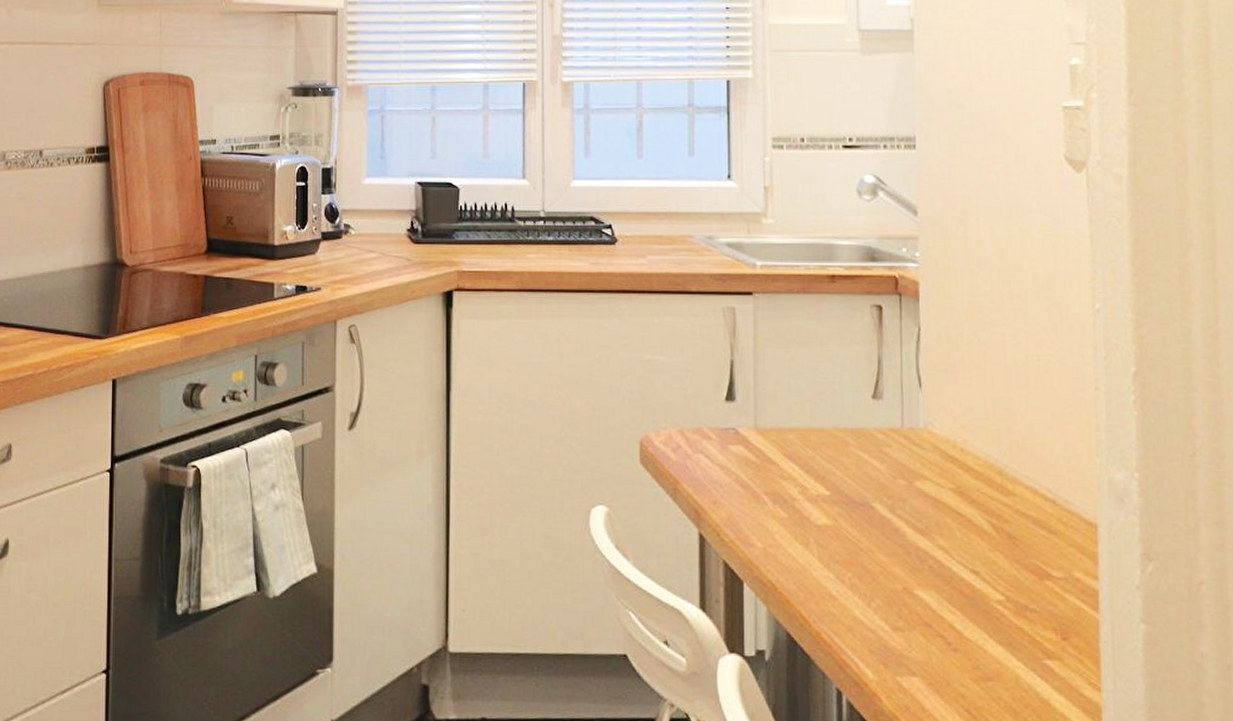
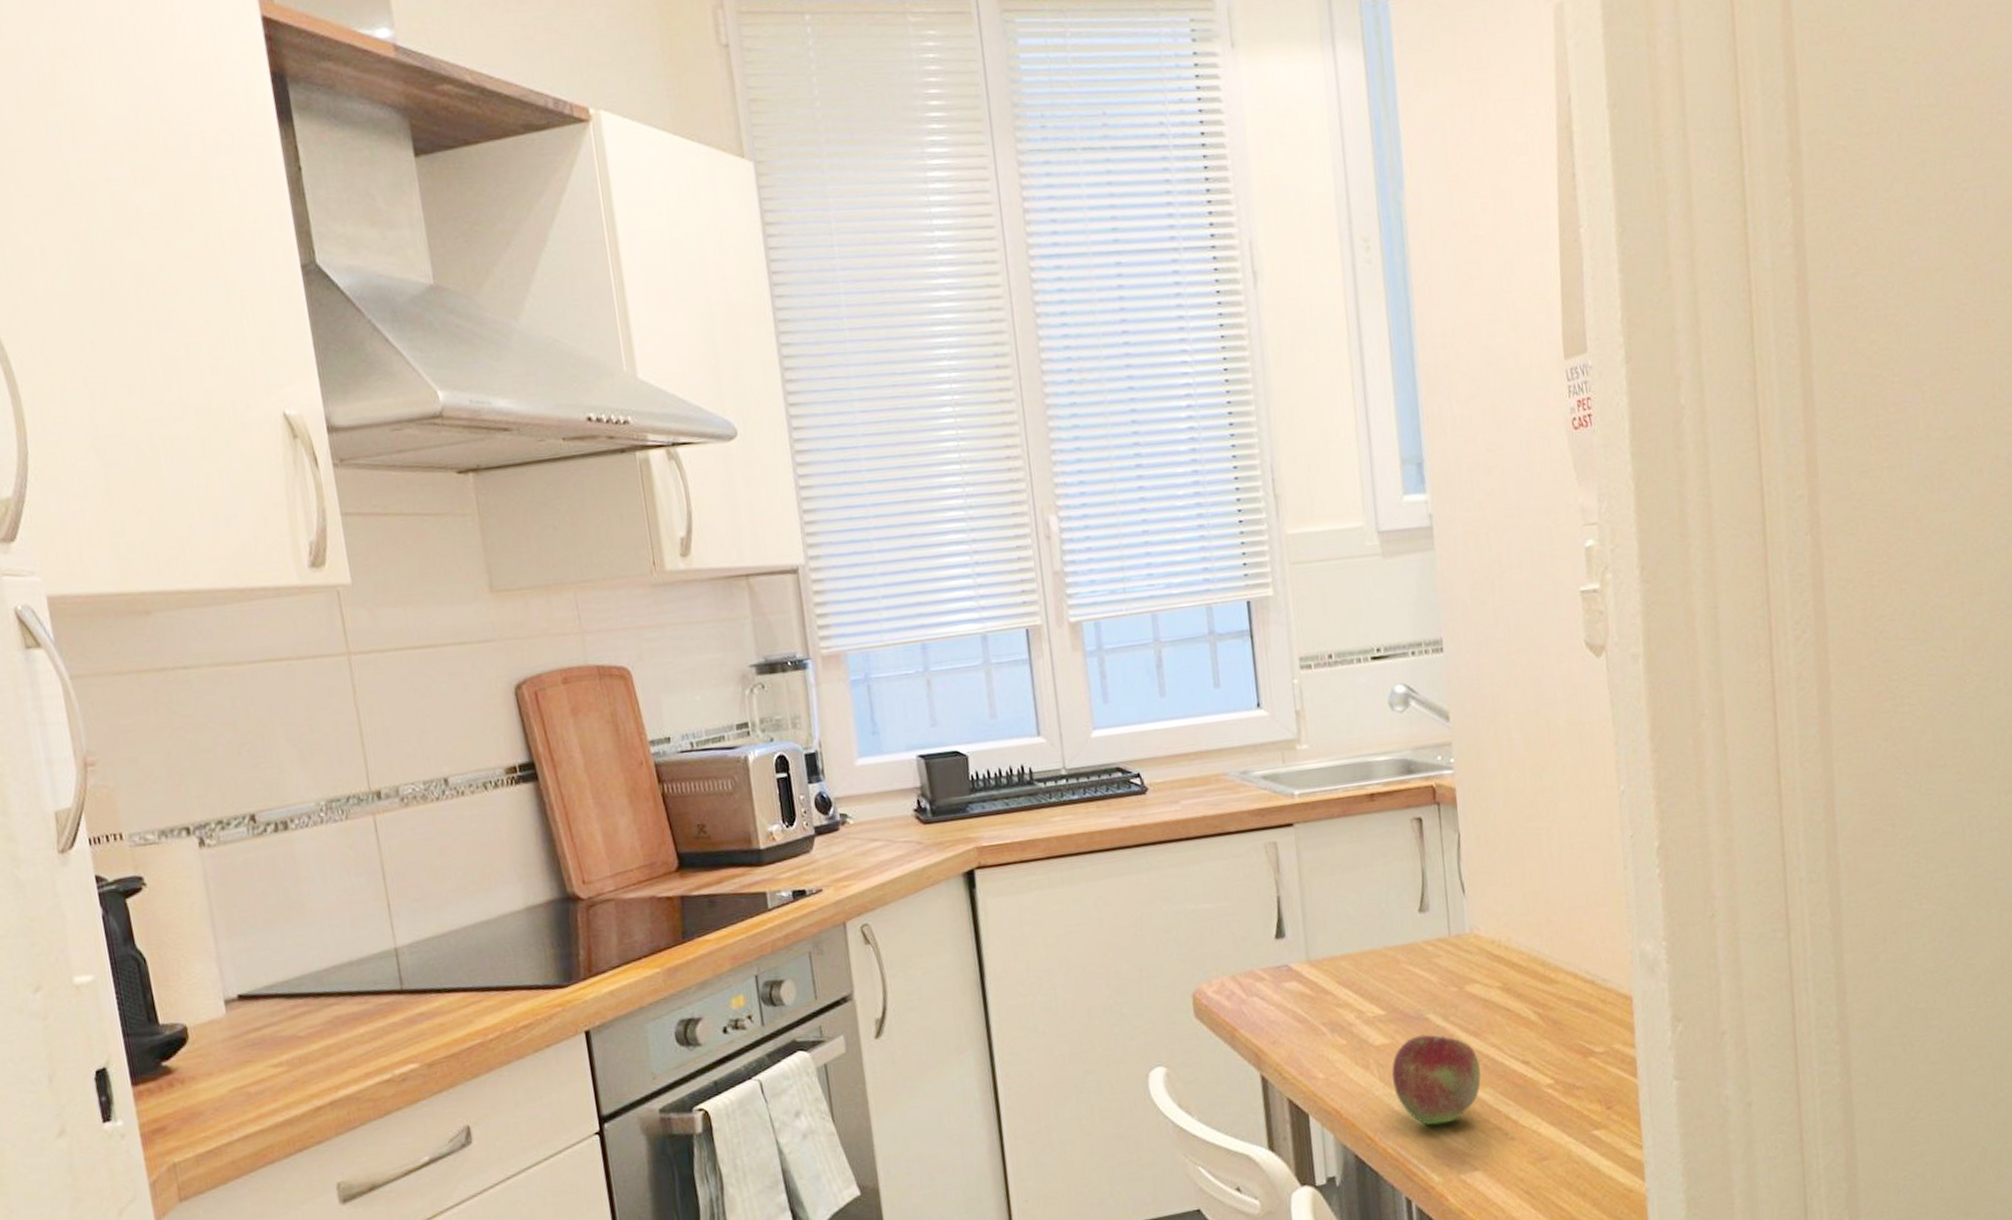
fruit: none [832,523,925,619] -> present [1392,1034,1481,1126]

